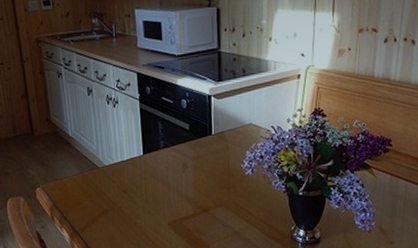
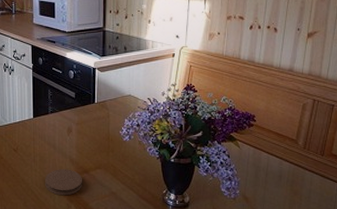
coaster: none [160,209,202,238] -> present [45,169,82,196]

